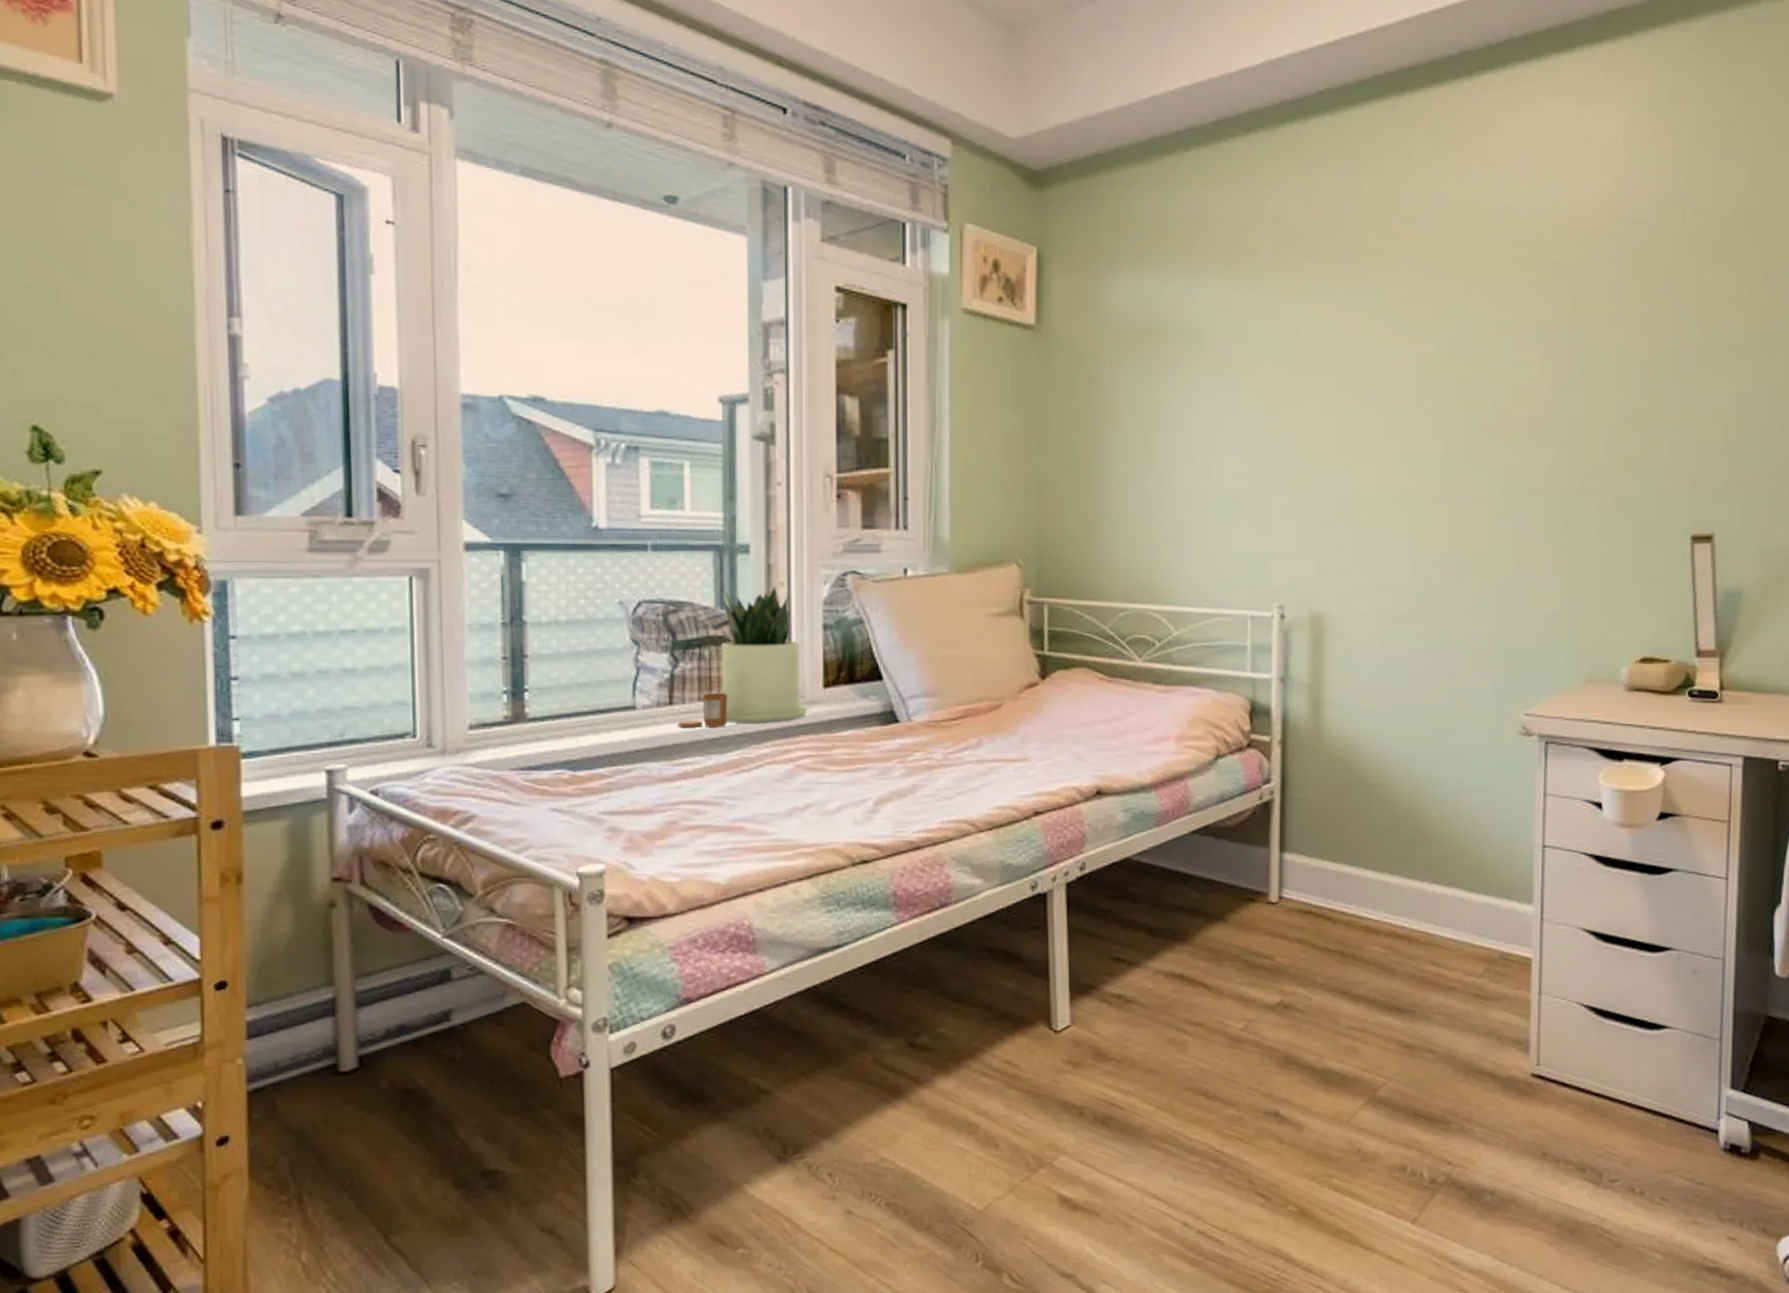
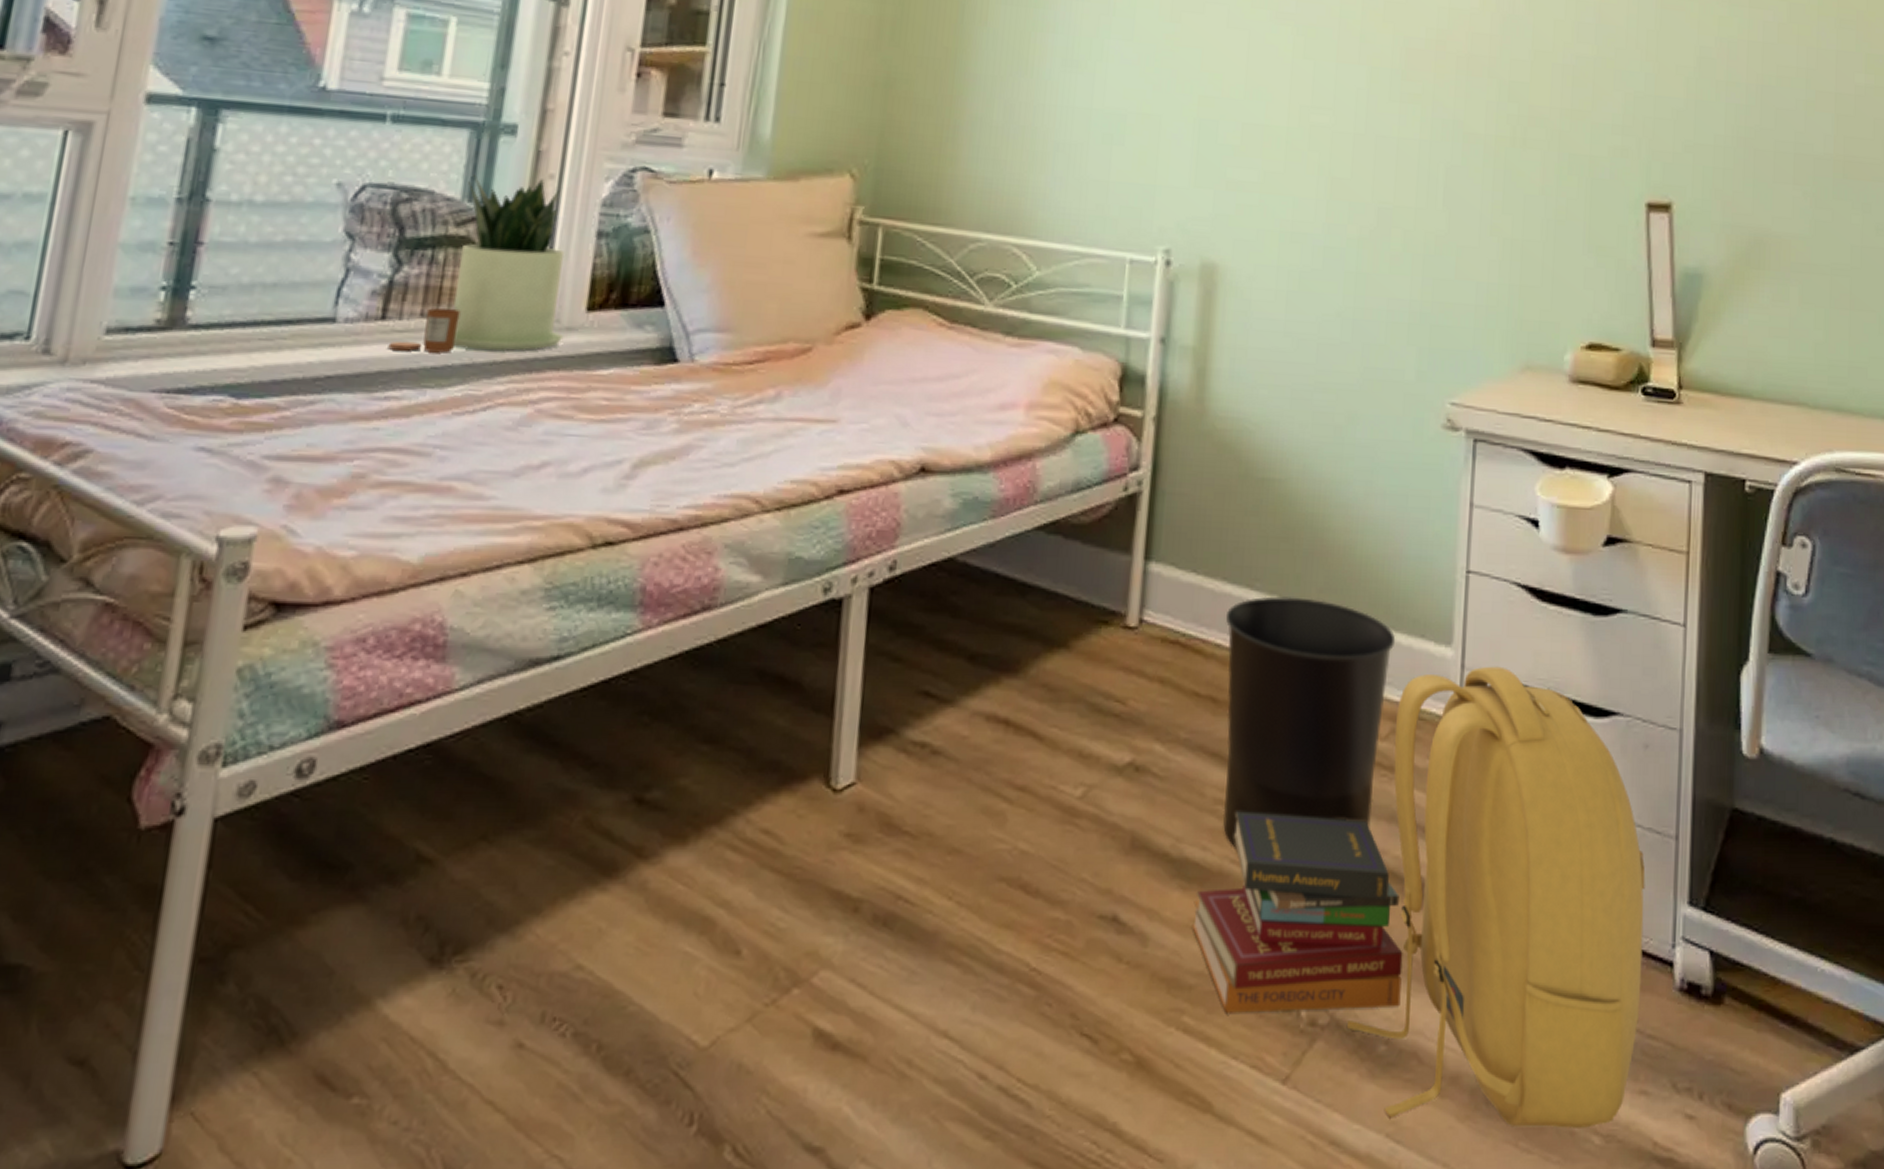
books: none [1336,1034,1502,1176] -> present [1192,811,1403,1013]
waste bin: none [1347,873,1486,1060] -> present [1222,596,1396,848]
backpack: none [1459,917,1695,1249] -> present [1346,666,1646,1128]

